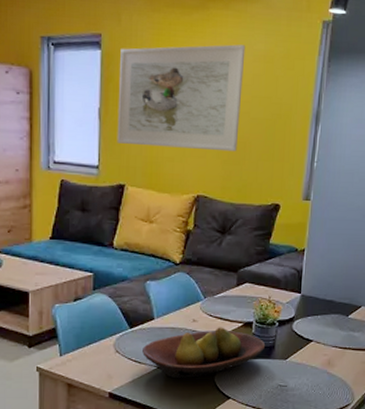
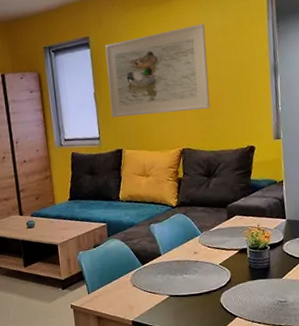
fruit bowl: present [142,327,266,379] -> none [155,255,262,304]

